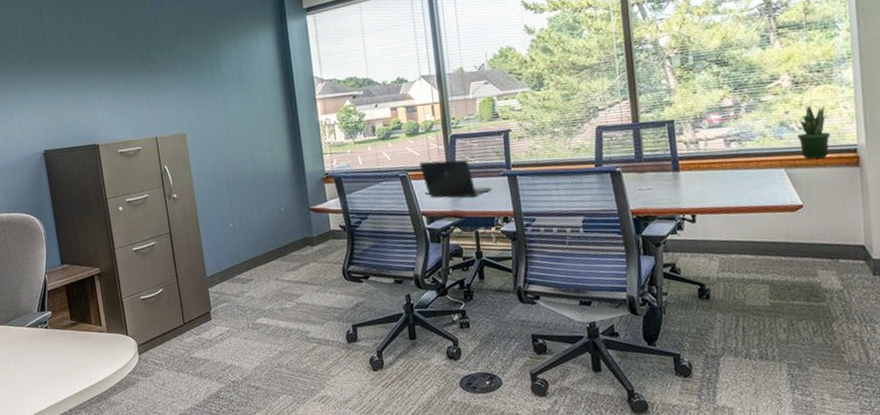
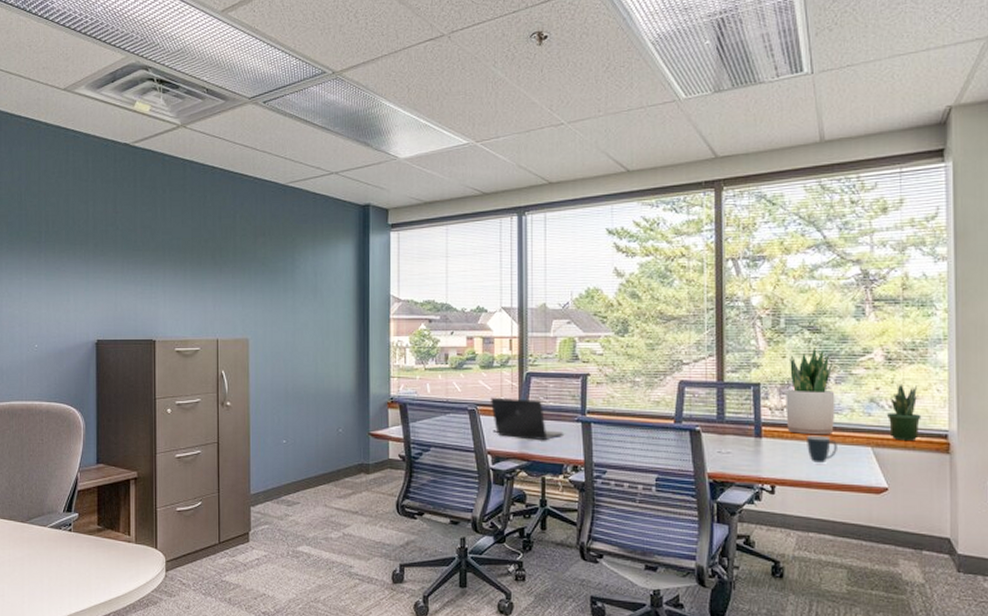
planter: none [699,80,748,164] -> present [786,348,835,435]
mug: none [722,163,752,190] -> present [807,435,837,464]

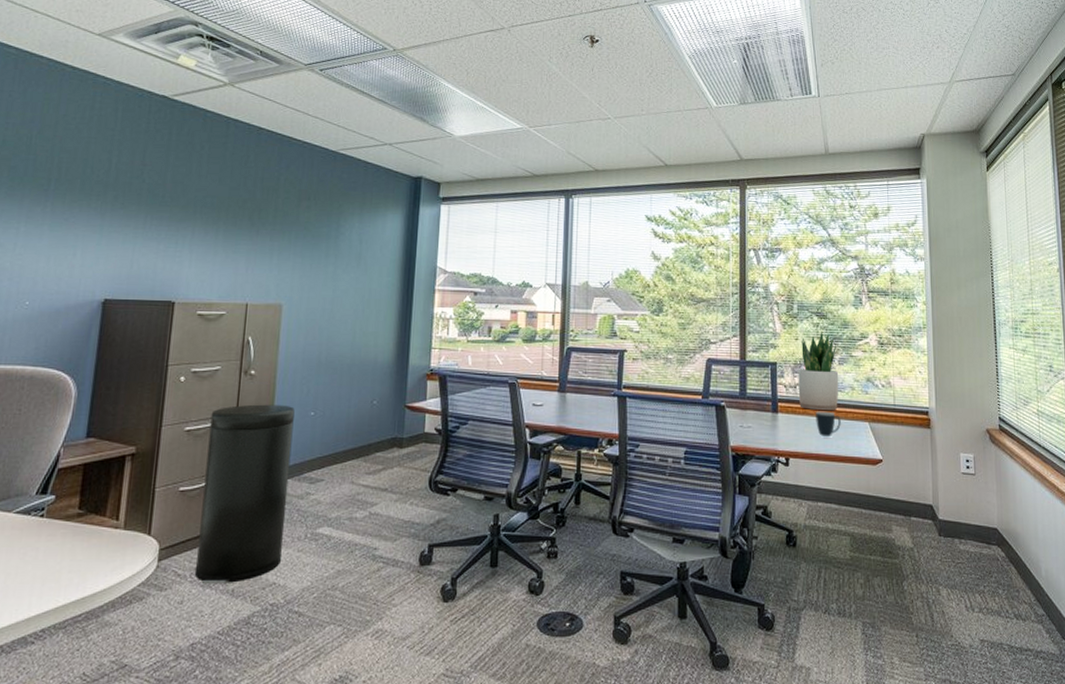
pedal bin: none [196,433,269,594] -> present [194,404,295,585]
laptop: present [490,397,563,440] -> none [530,371,600,414]
planter: present [887,384,922,440] -> none [881,365,908,416]

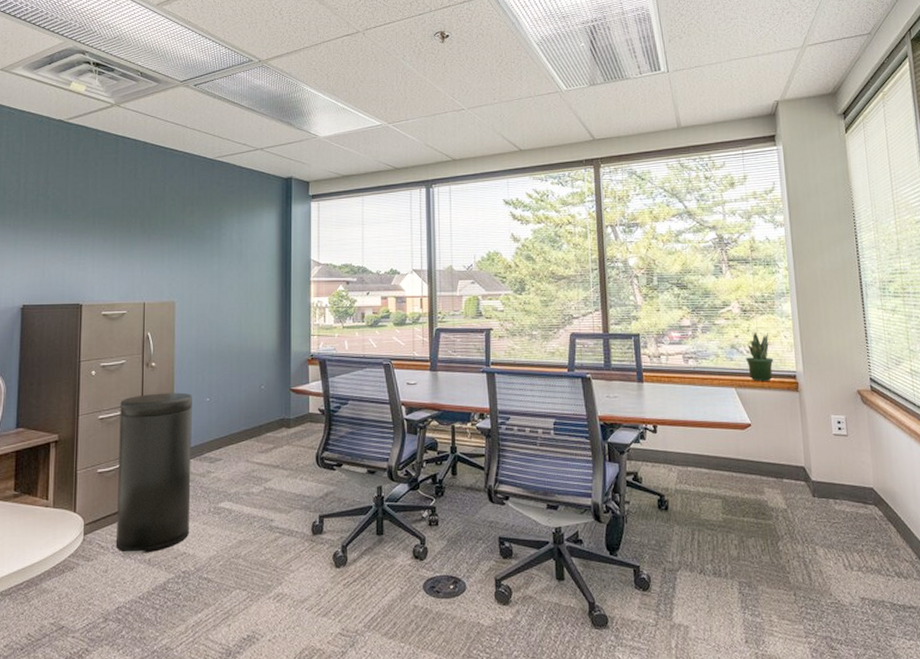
planter: present [798,332,839,411] -> none [661,302,704,379]
mug: present [816,411,841,438] -> none [681,379,707,404]
planter: none [881,365,908,416] -> present [746,332,774,381]

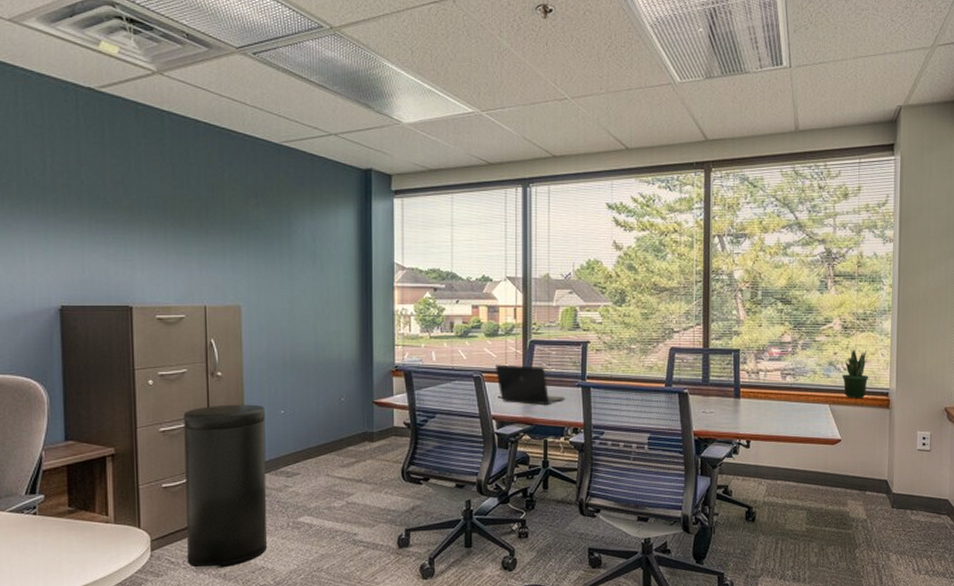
laptop: none [403,352,470,391] -> present [494,364,564,405]

